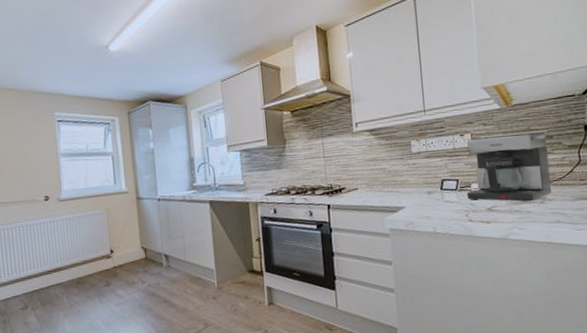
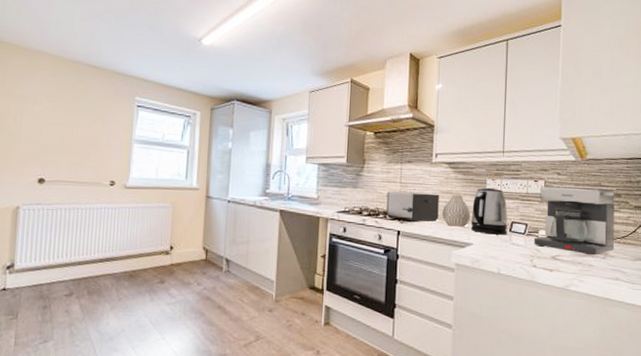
toaster: none [312,163,367,194] -> present [386,191,439,222]
vase: none [370,161,400,194] -> present [442,195,471,228]
kettle: none [399,148,439,196] -> present [471,187,508,235]

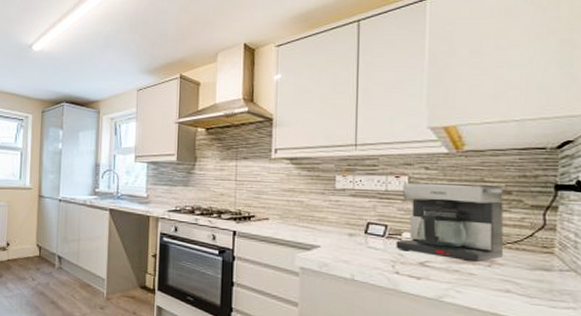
toaster: present [386,191,439,222] -> none [220,189,280,222]
vase: present [442,195,471,228] -> none [283,193,317,229]
kettle: present [471,187,508,235] -> none [318,184,363,237]

